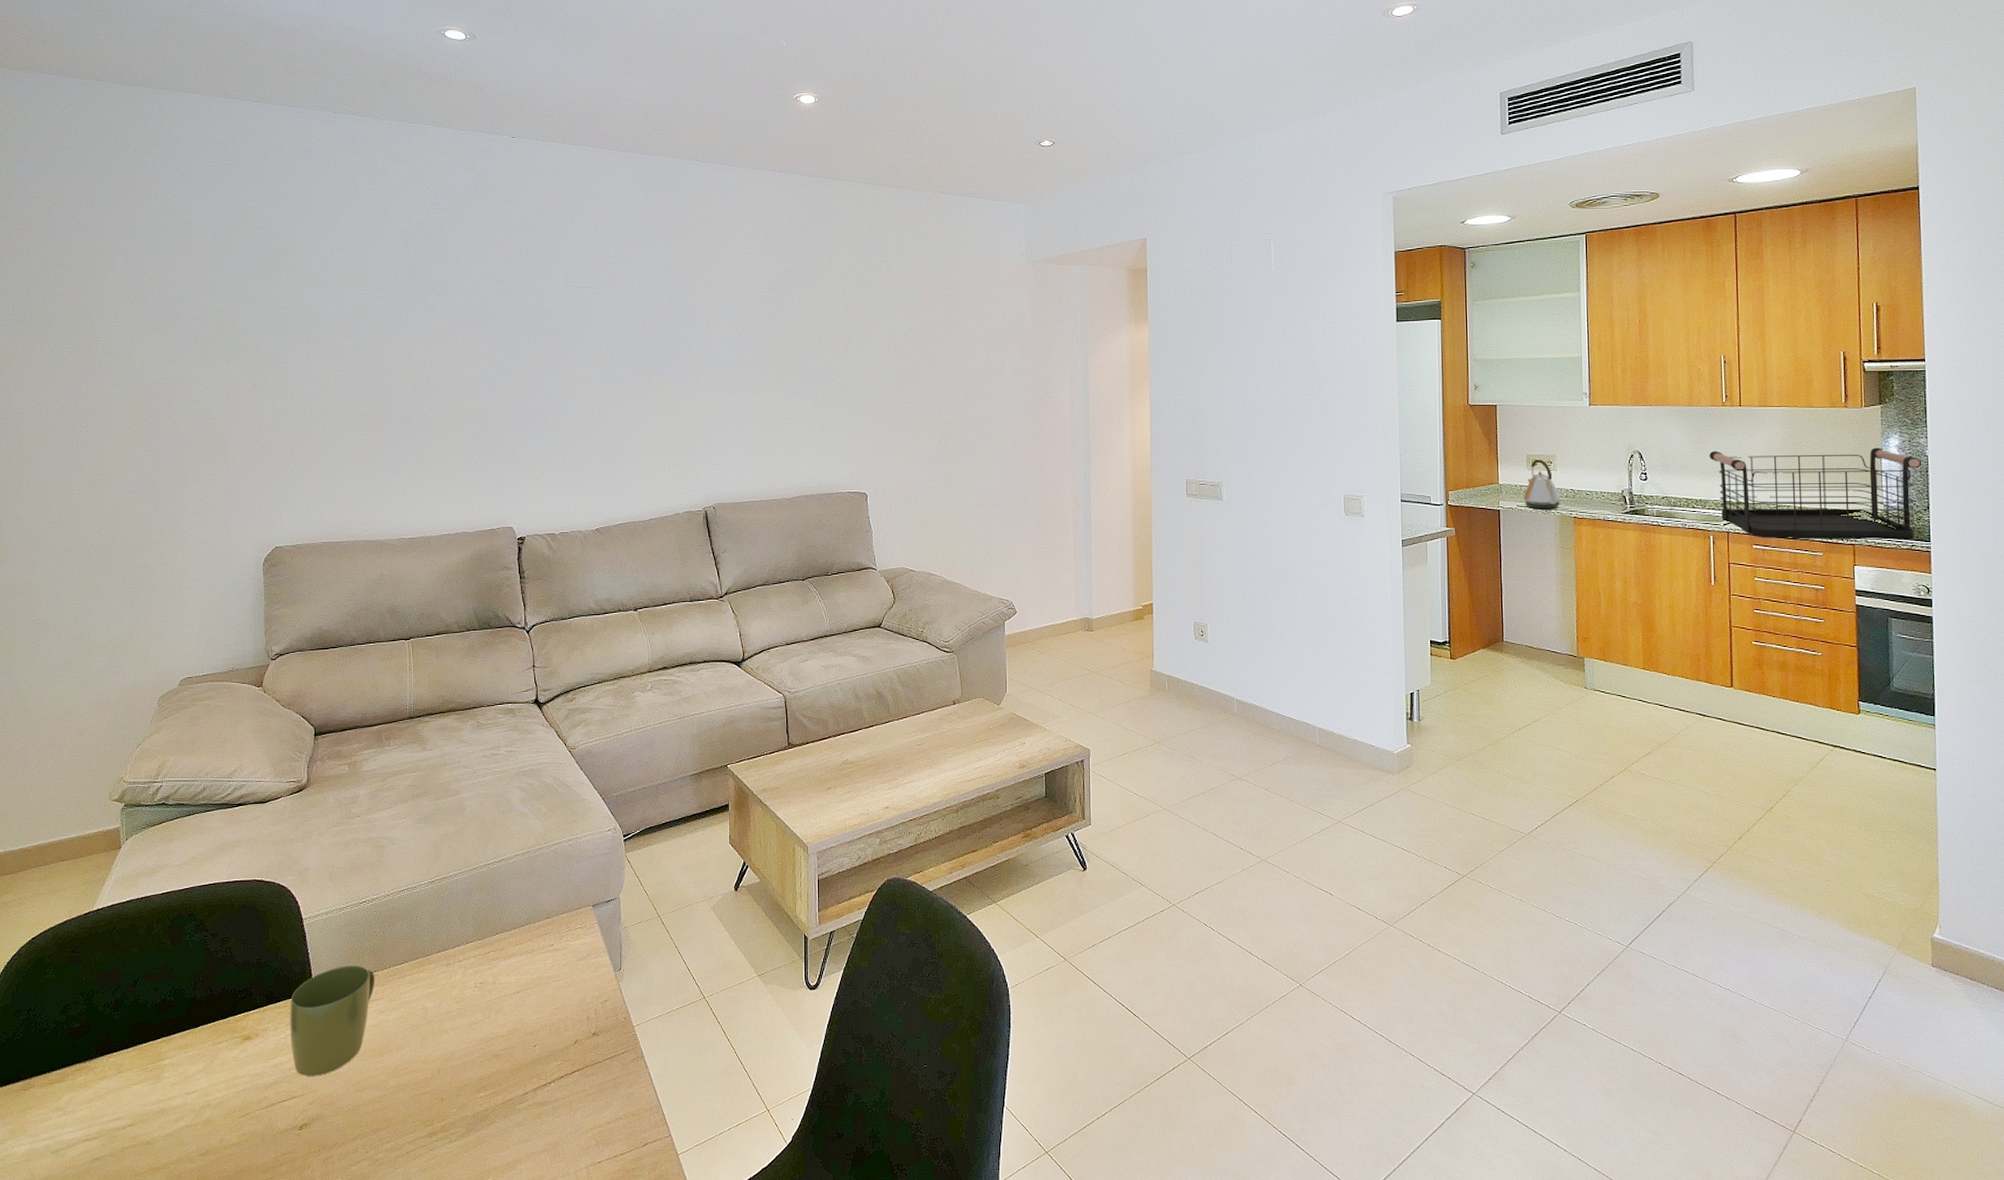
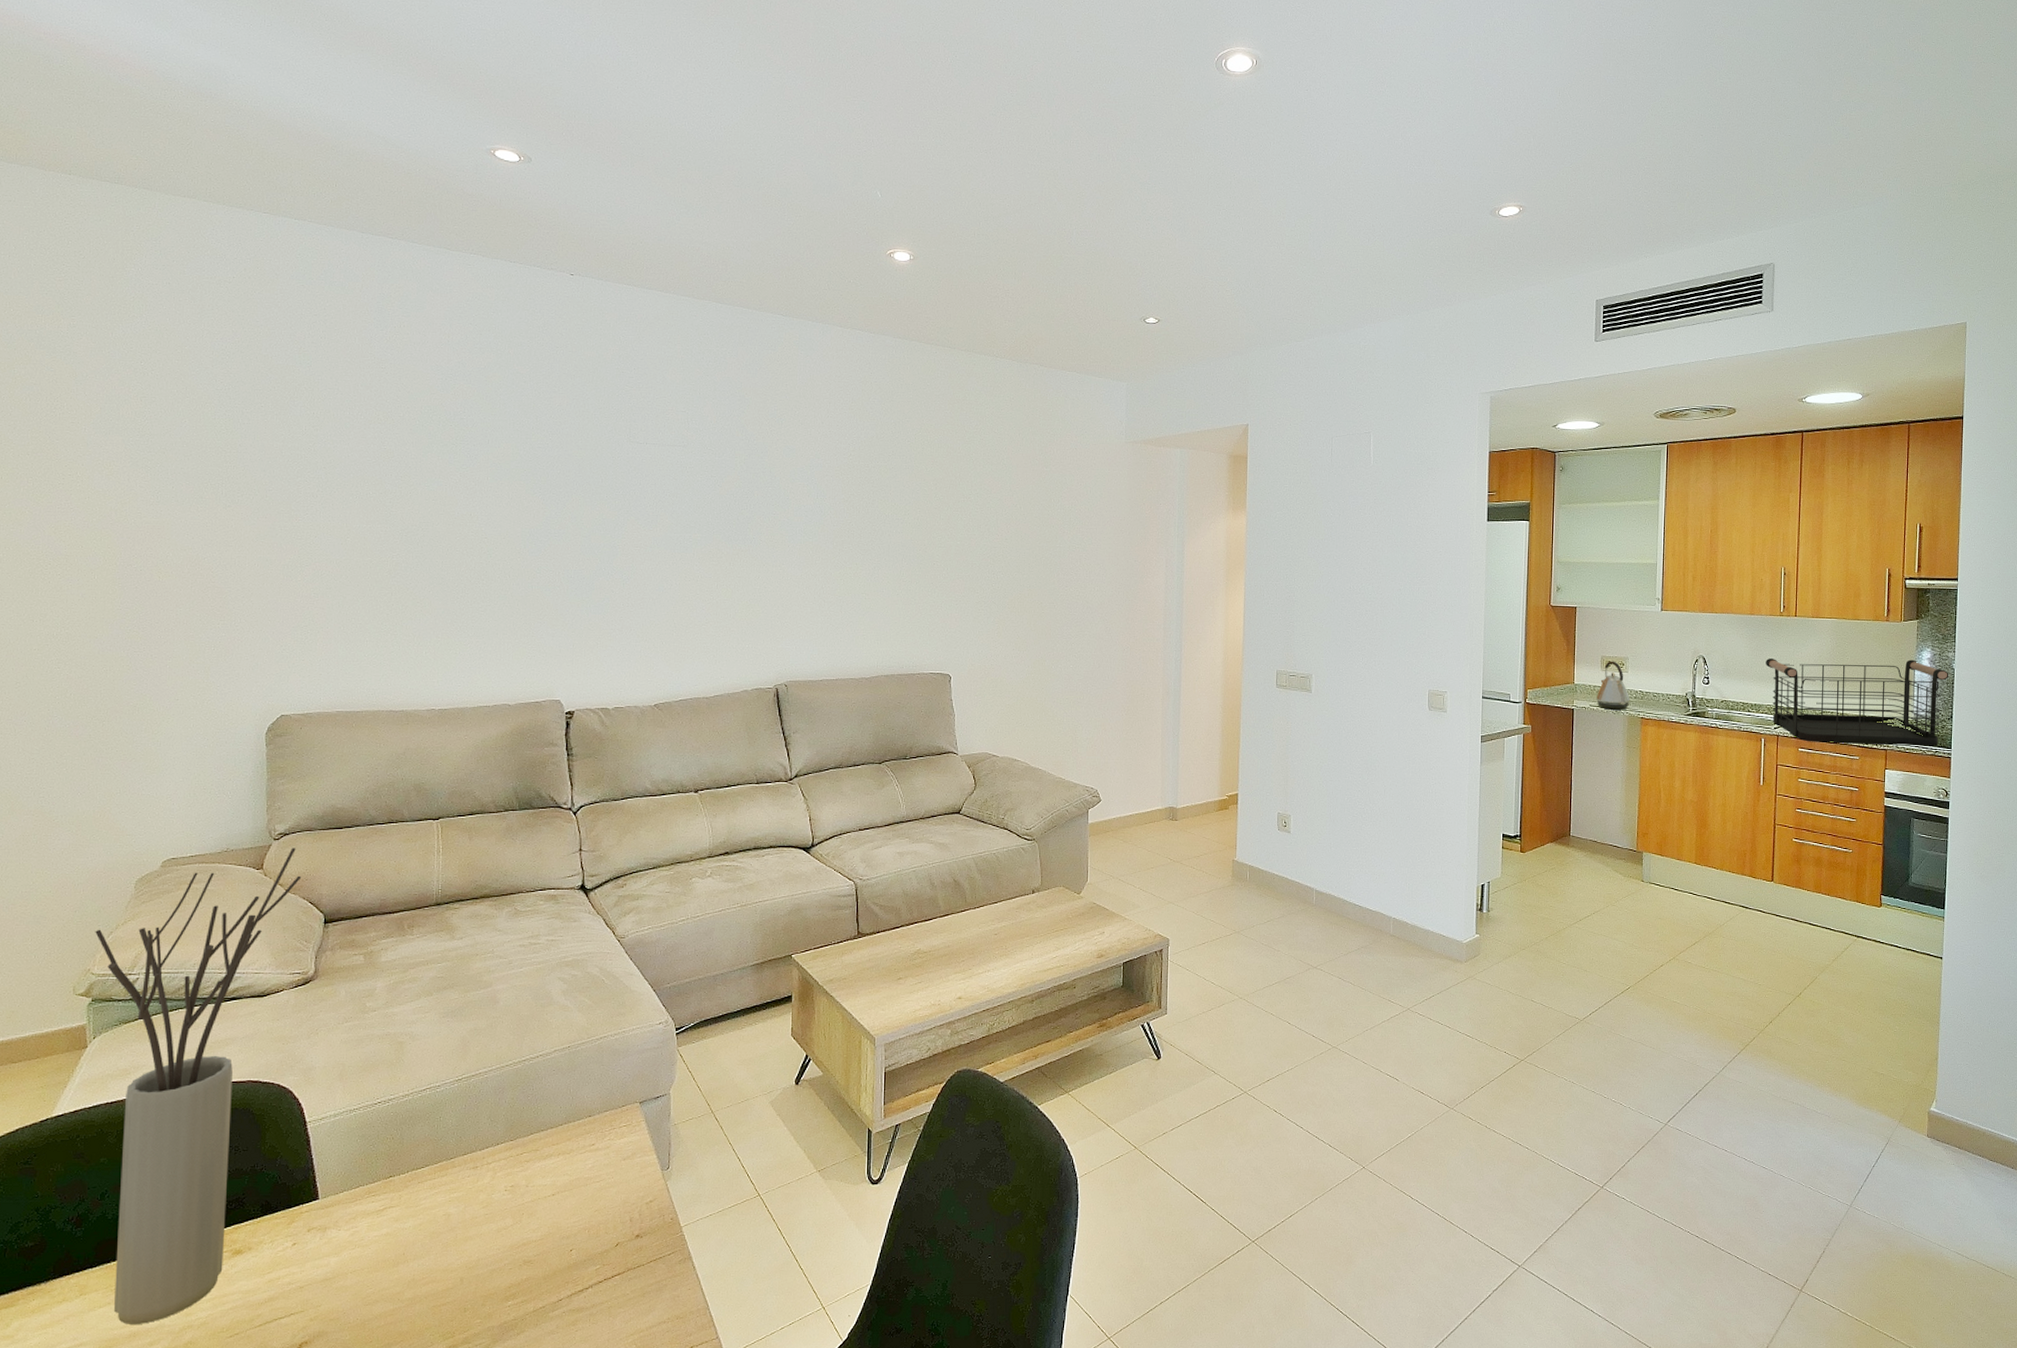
vase: none [126,667,295,1102] -> present [95,848,302,1324]
mug: present [290,966,374,1076] -> none [289,1171,390,1291]

